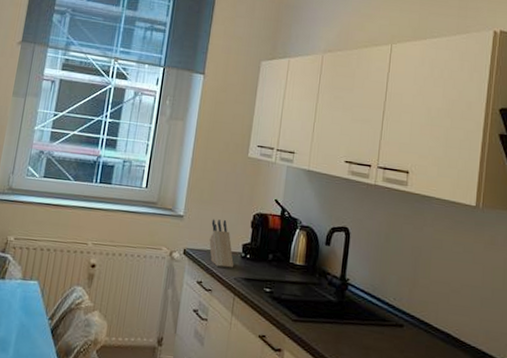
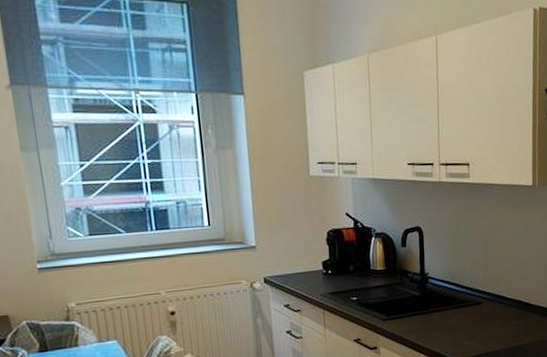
knife block: present [209,219,234,268] -> none [286,242,317,288]

